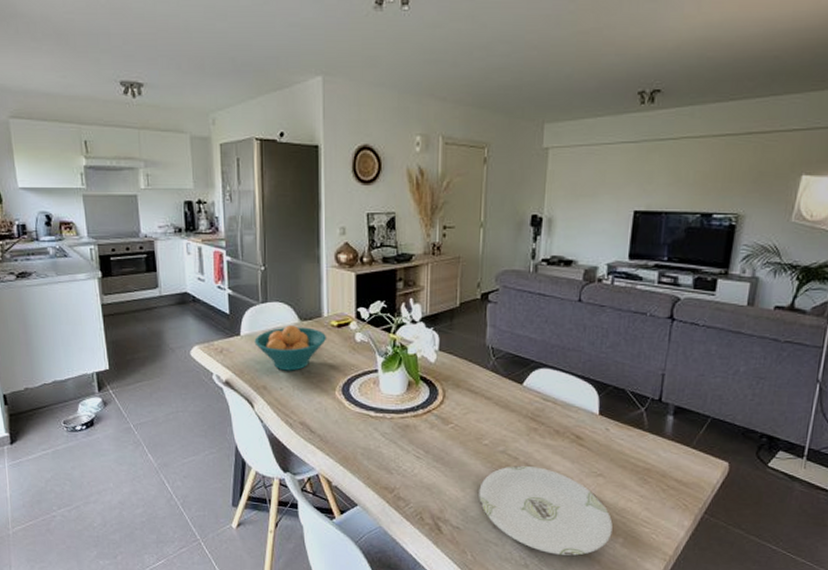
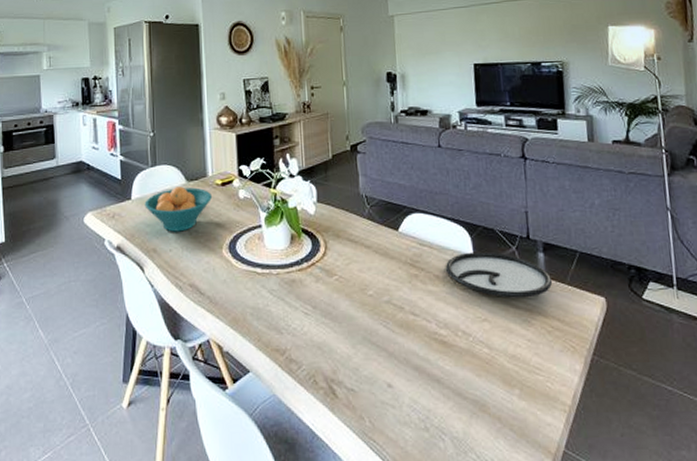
plate: present [479,466,613,556] -> none [369,315,507,414]
plate: none [568,410,676,458] -> present [446,251,552,298]

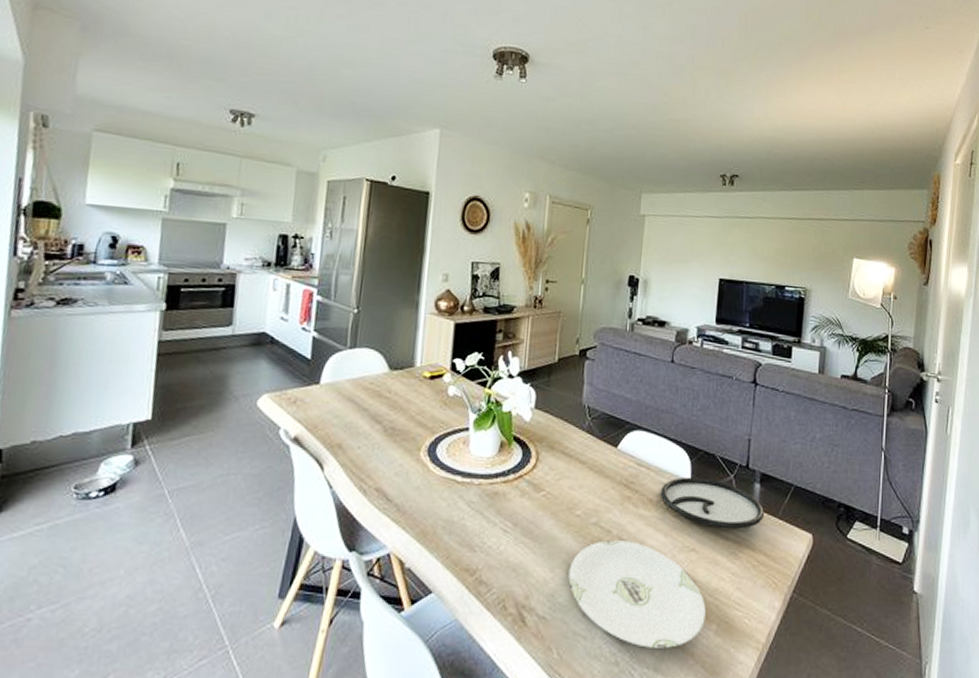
fruit bowl: present [144,186,212,232] -> none [335,375,417,427]
plate: none [369,315,507,414] -> present [568,540,706,648]

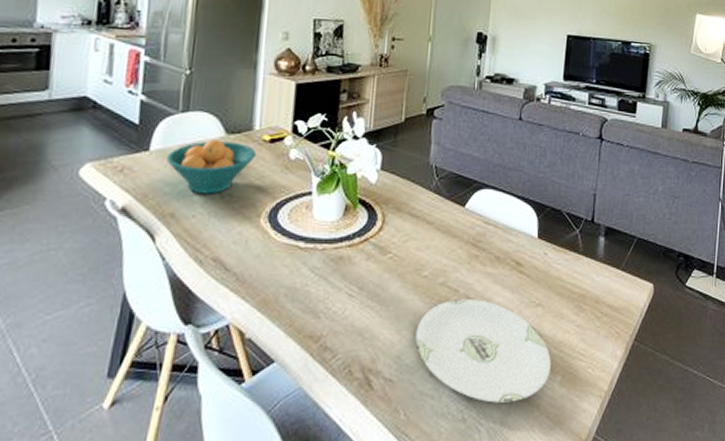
fruit bowl: none [335,375,417,427] -> present [166,139,256,194]
plate: present [661,477,764,530] -> none [508,233,608,283]

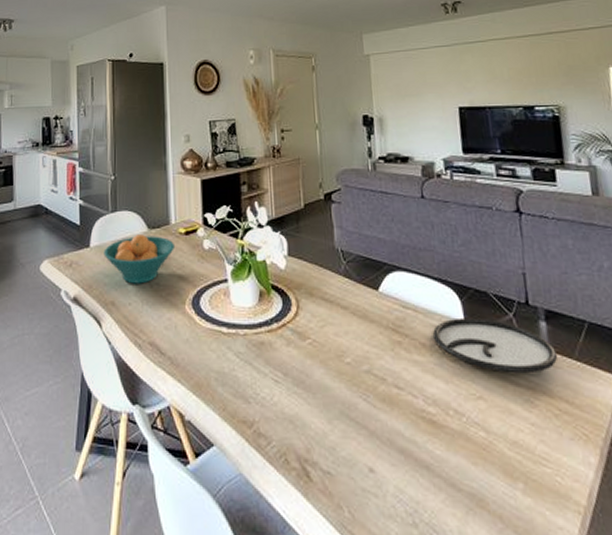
plate: present [415,299,551,403] -> none [347,389,509,509]
plate: none [508,233,608,283] -> present [433,317,557,374]

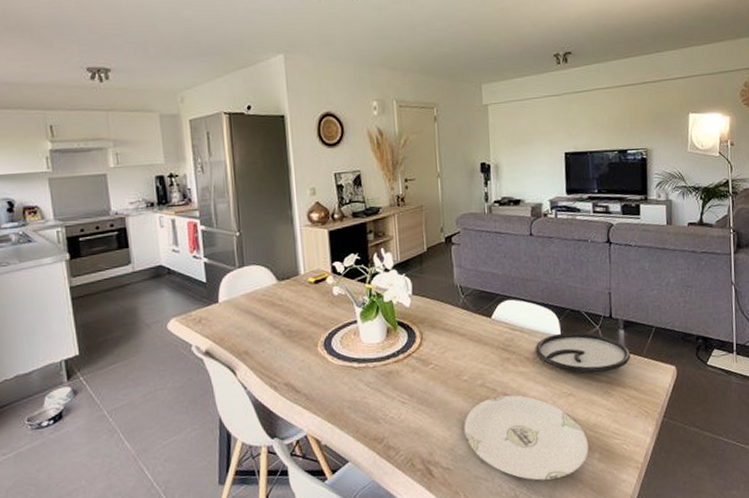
fruit bowl: present [104,234,174,284] -> none [233,286,305,333]
plate: none [347,389,509,509] -> present [464,395,589,481]

